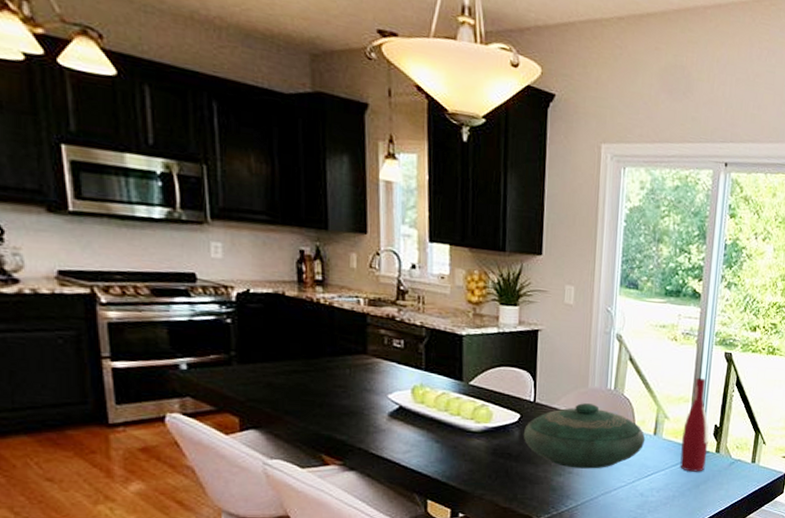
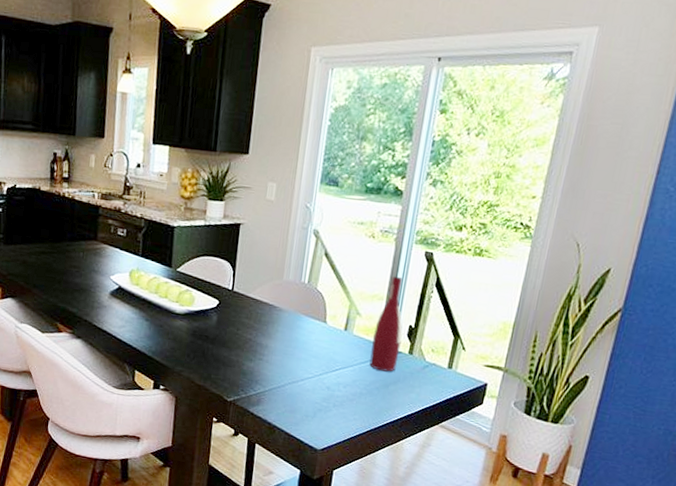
decorative bowl: present [523,403,646,469] -> none [220,294,336,358]

